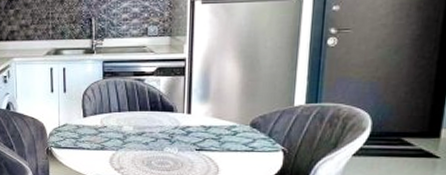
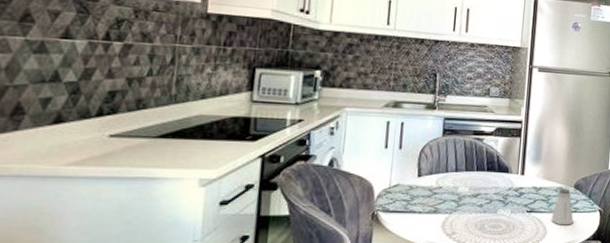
saltshaker: none [223,127,251,165] -> present [551,188,574,225]

